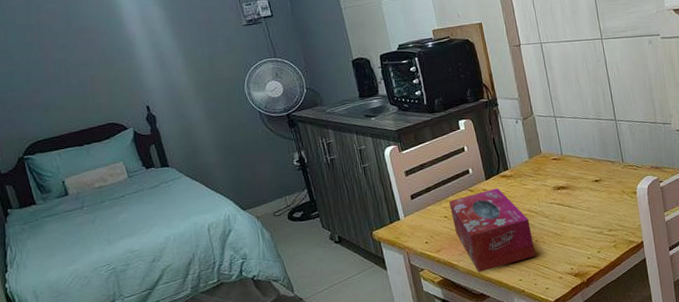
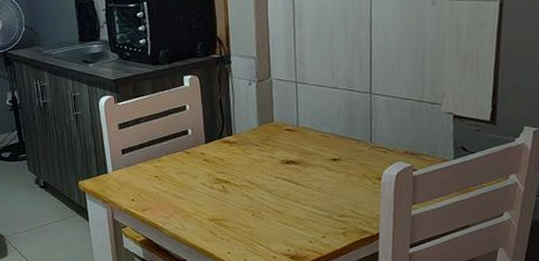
tissue box: present [449,187,536,273] -> none [162,153,250,239]

